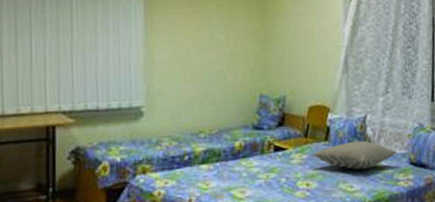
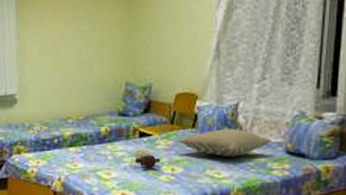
teddy bear: none [269,162,296,185] -> present [134,147,160,169]

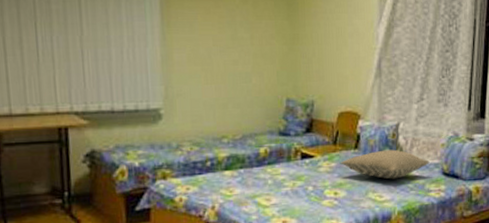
teddy bear: present [134,147,160,169] -> none [296,170,323,193]

